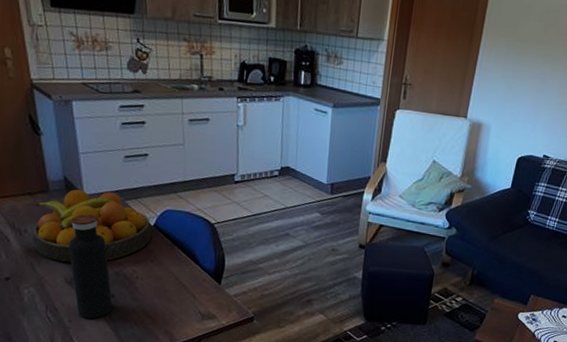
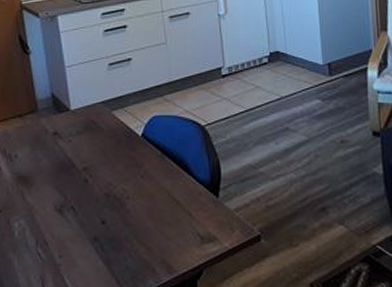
fruit bowl: present [32,189,152,262] -> none [22,104,141,186]
water bottle: present [69,214,113,319] -> none [58,131,104,251]

